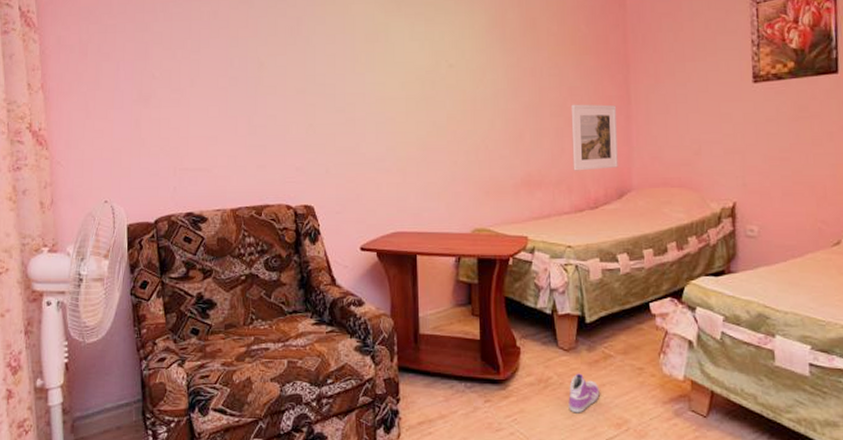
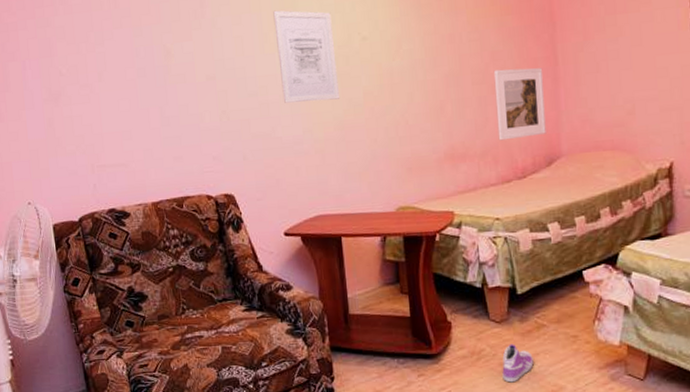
wall art: none [366,33,425,122] -> present [273,10,340,103]

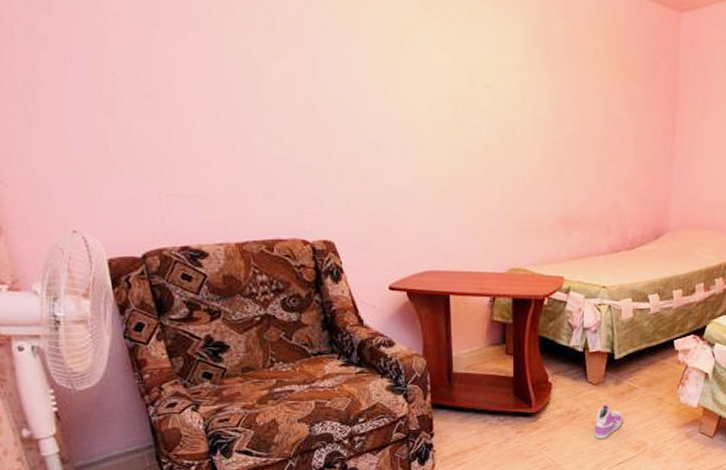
wall art: present [273,10,340,103] -> none [387,37,458,149]
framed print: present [493,68,546,141] -> none [612,138,661,211]

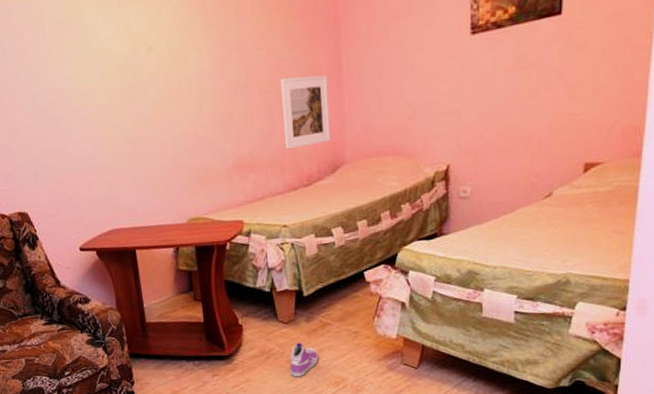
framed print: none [612,138,661,211] -> present [279,75,331,150]

